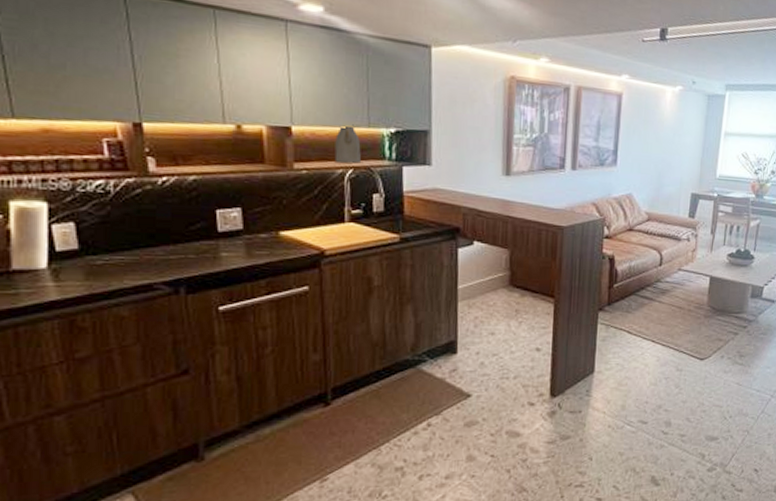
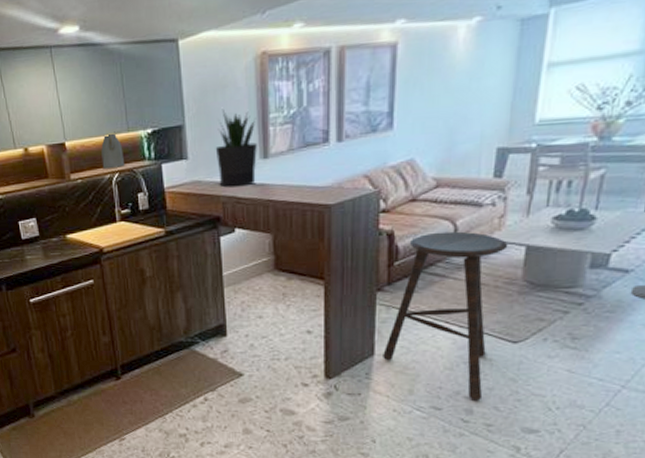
planter: none [460,121,502,200] -> present [215,109,257,188]
bar stool: none [601,260,698,413] -> present [383,231,508,401]

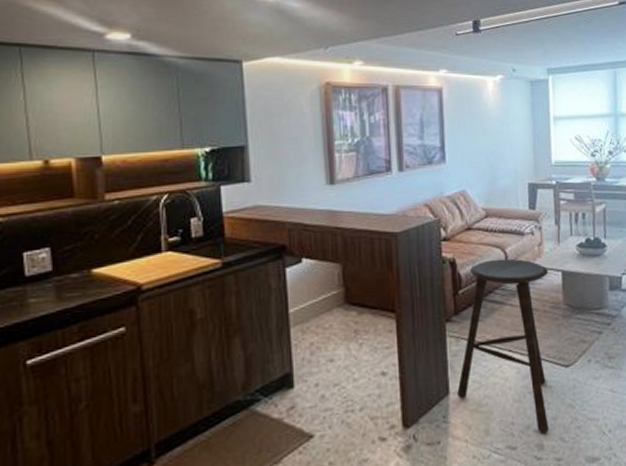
ceramic pitcher: present [101,131,126,170] -> none [148,148,177,190]
planter: present [215,109,257,188] -> none [280,132,324,214]

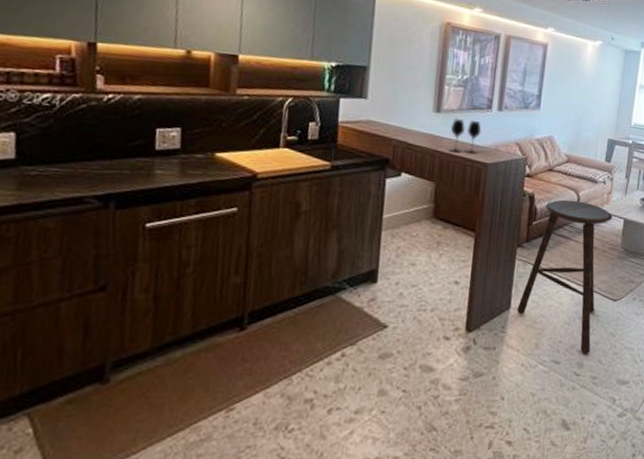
wine glass: none [348,187,385,228] -> present [448,118,482,155]

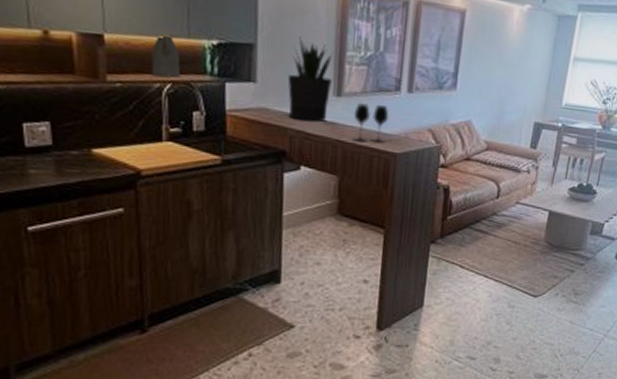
ceramic pitcher: none [276,56,303,93] -> present [151,34,181,78]
planter: none [394,60,435,135] -> present [287,35,334,123]
bar stool: present [517,199,613,354] -> none [430,191,537,350]

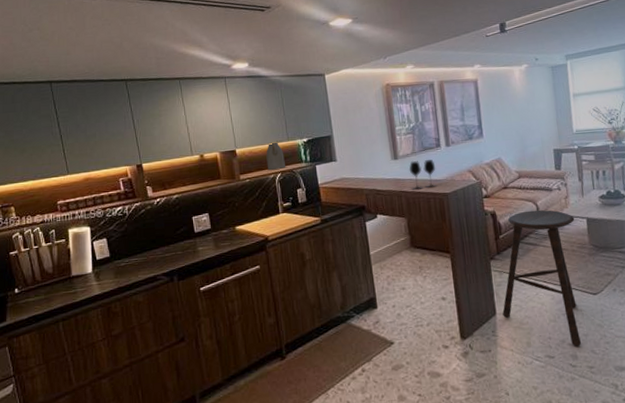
planter: present [287,35,334,123] -> none [357,123,390,183]
bar stool: none [430,191,537,350] -> present [502,210,582,347]

